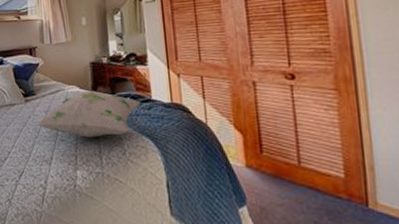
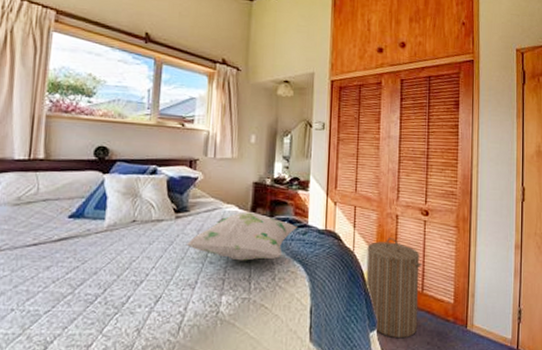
laundry hamper: none [222,107,299,215] -> present [365,238,422,338]

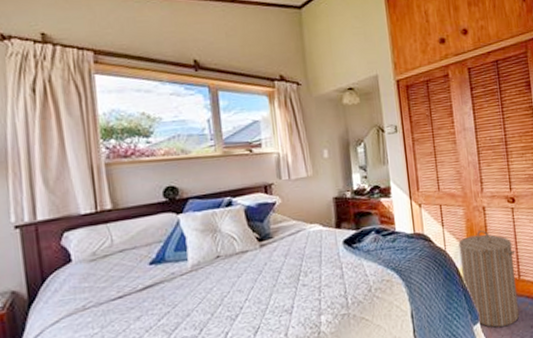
decorative pillow: present [187,211,297,261] -> none [276,227,386,279]

